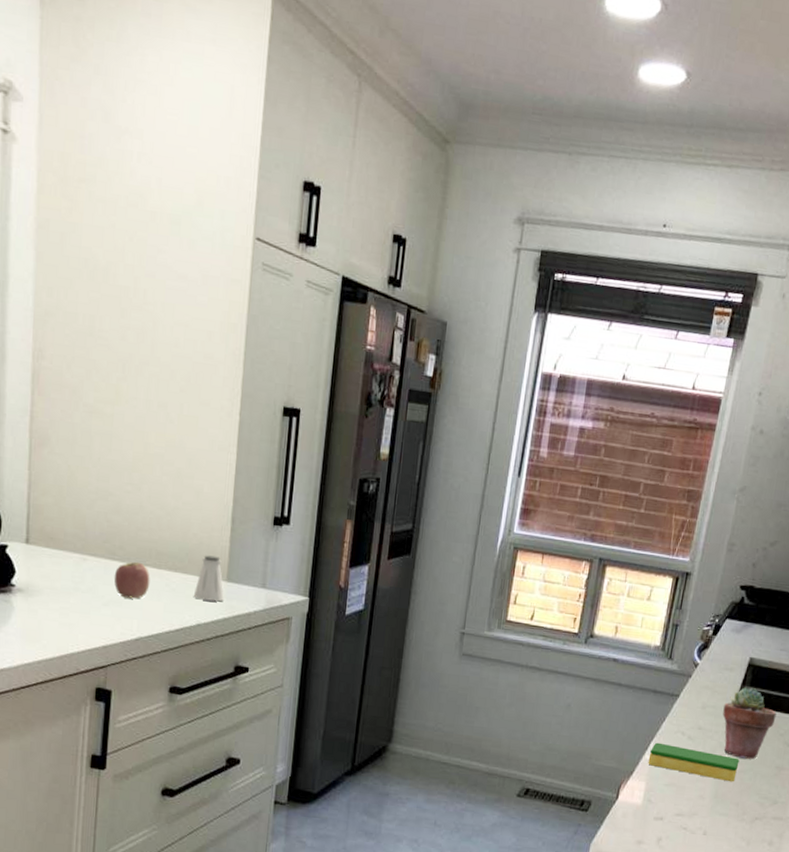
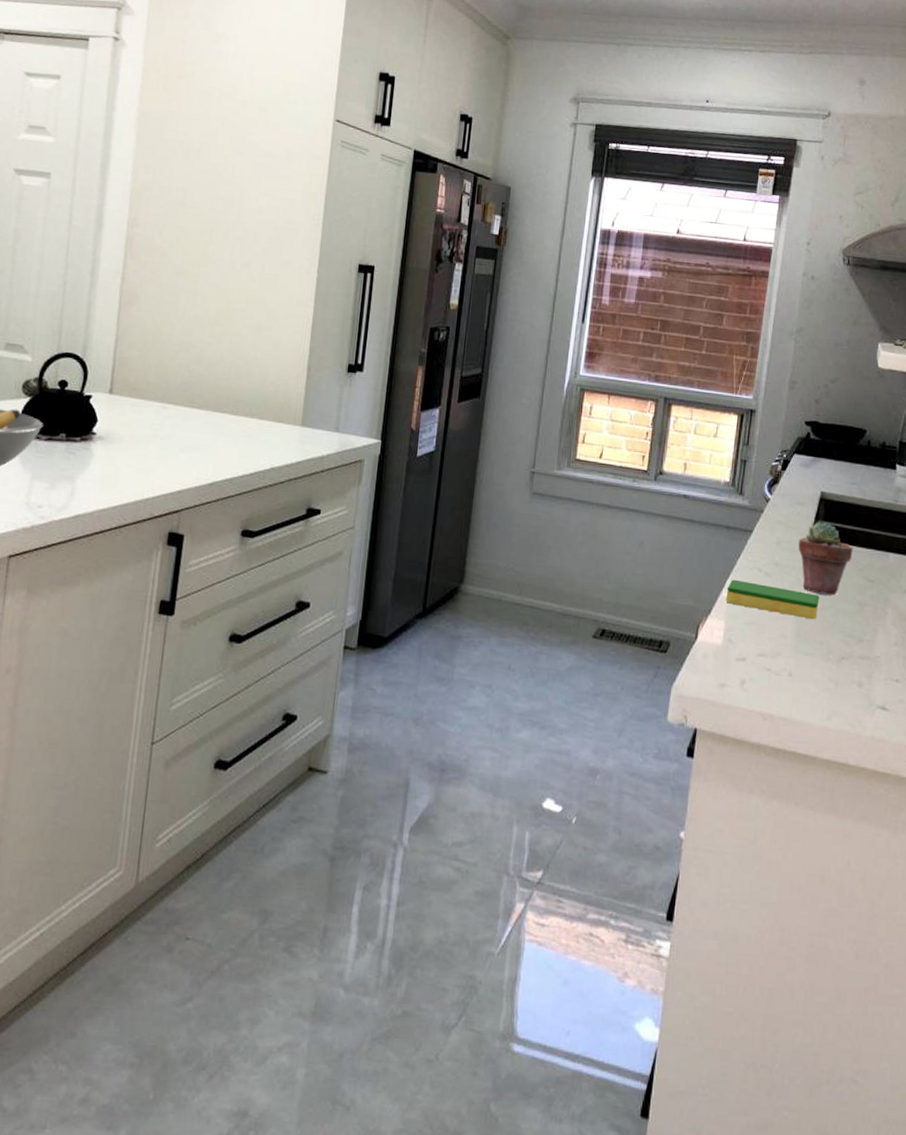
apple: present [114,561,150,599] -> none [192,409,227,445]
saltshaker: present [193,555,225,602] -> none [268,401,299,446]

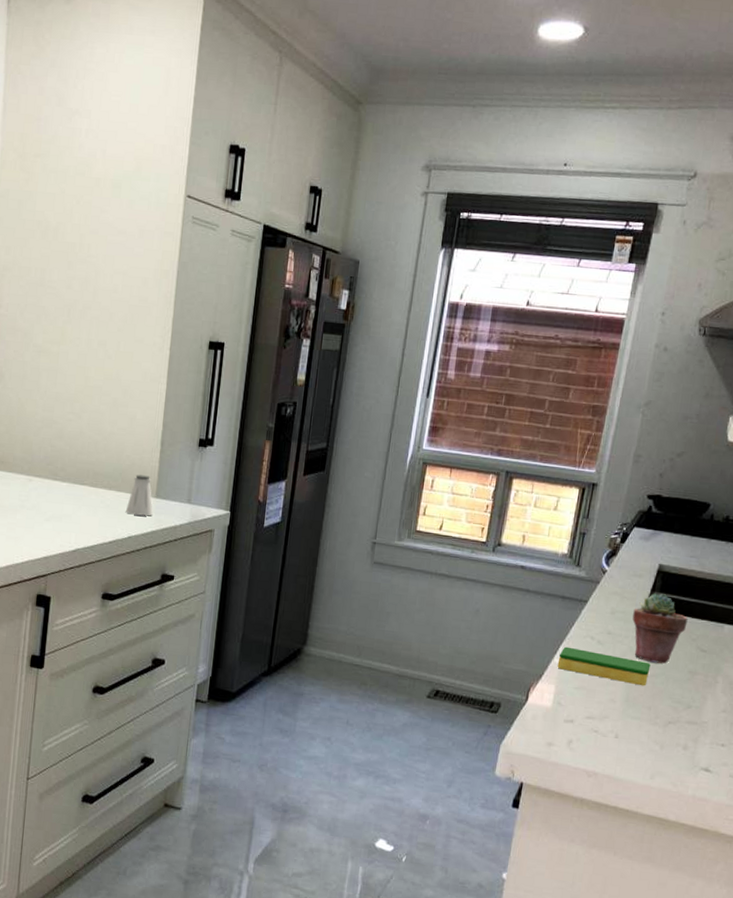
saltshaker: none [268,401,299,446] -> present [125,474,154,516]

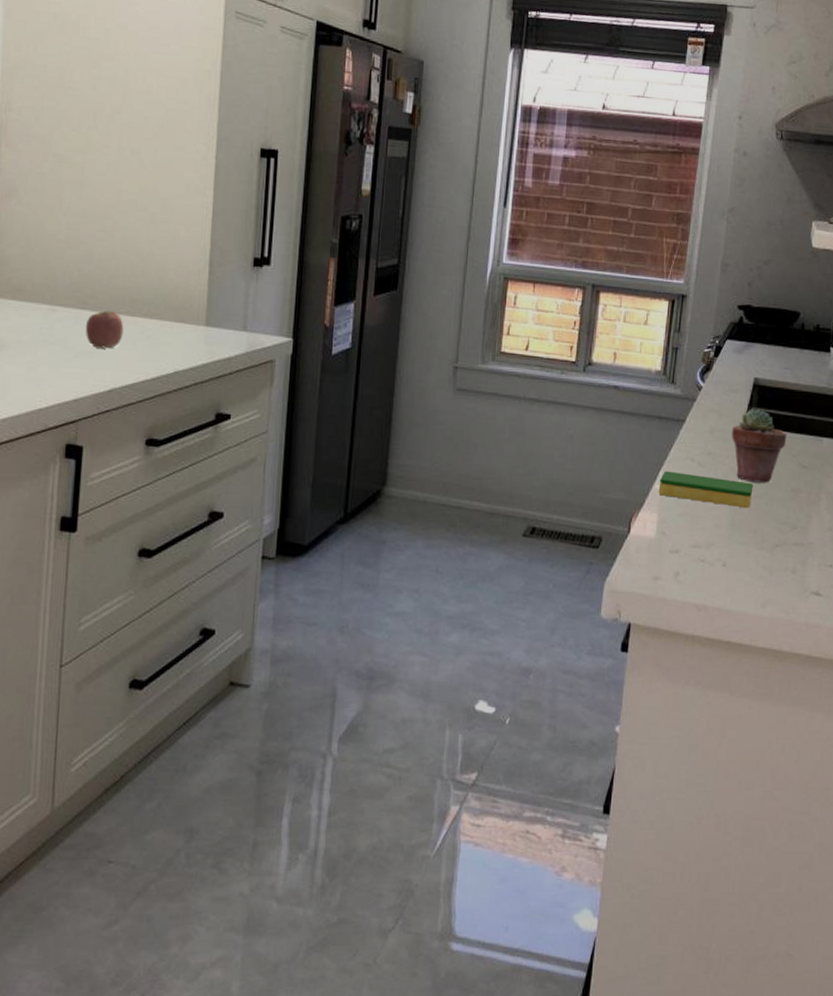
apple: none [55,481,88,515] -> present [85,310,124,349]
saltshaker: present [125,474,154,516] -> none [170,300,204,347]

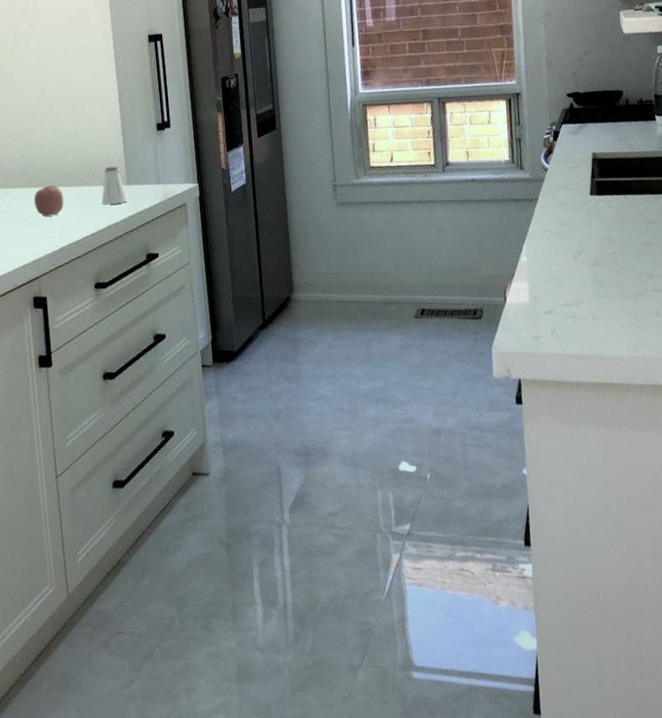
saltshaker: none [170,300,204,347] -> present [101,166,128,205]
dish sponge: present [658,471,753,509] -> none [524,243,609,266]
potted succulent: present [732,408,787,483] -> none [580,178,631,243]

